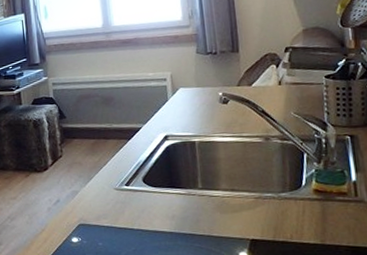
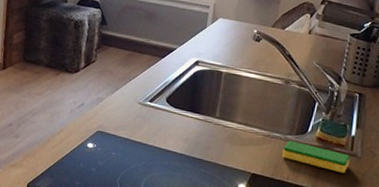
dish sponge: none [279,198,357,223] -> present [282,141,350,174]

